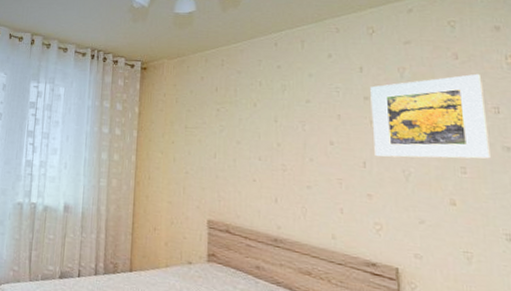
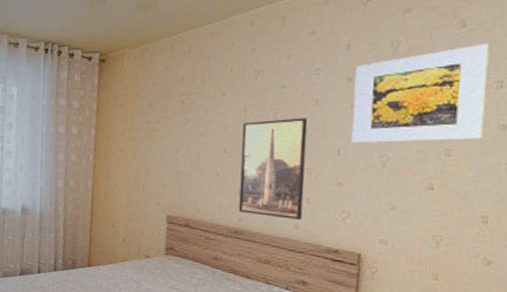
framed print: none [275,130,337,230] -> present [238,118,308,220]

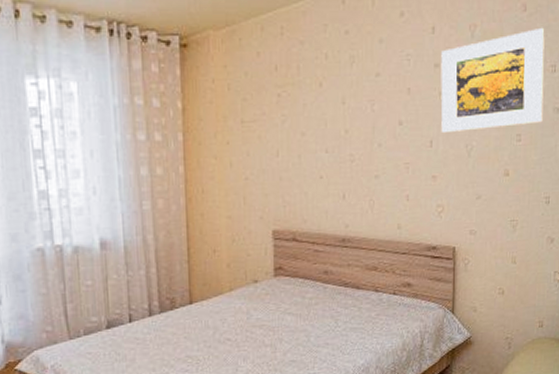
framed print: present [238,118,308,220] -> none [342,108,403,220]

